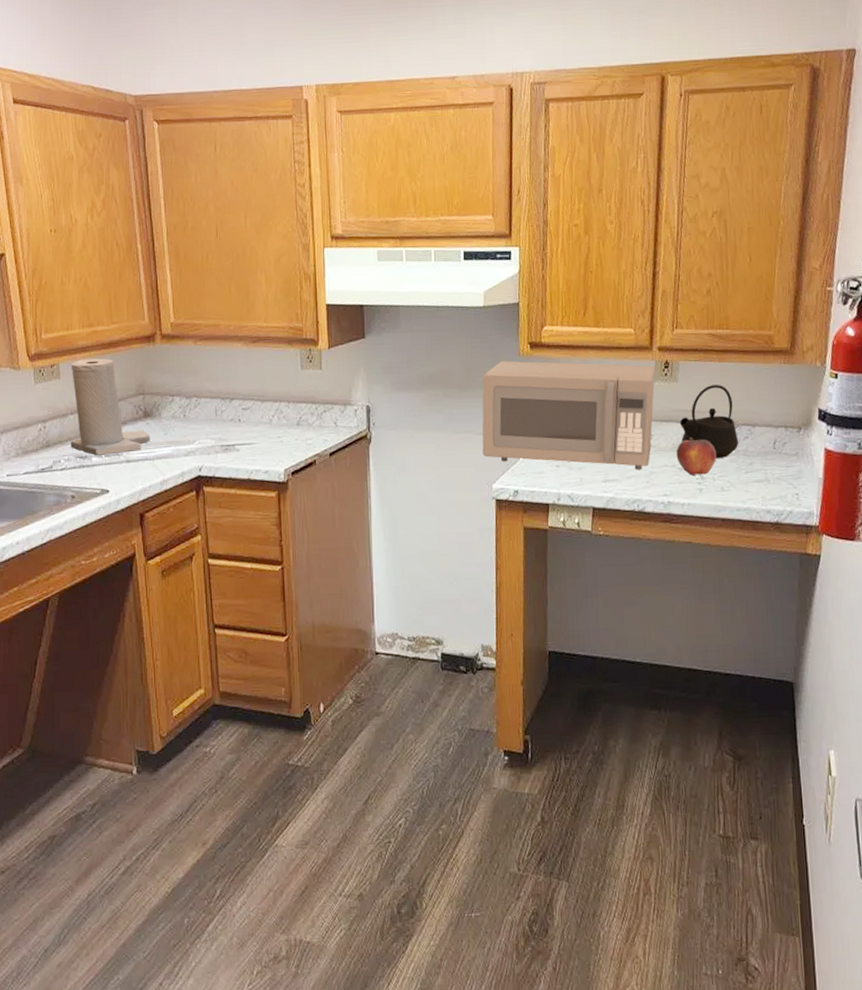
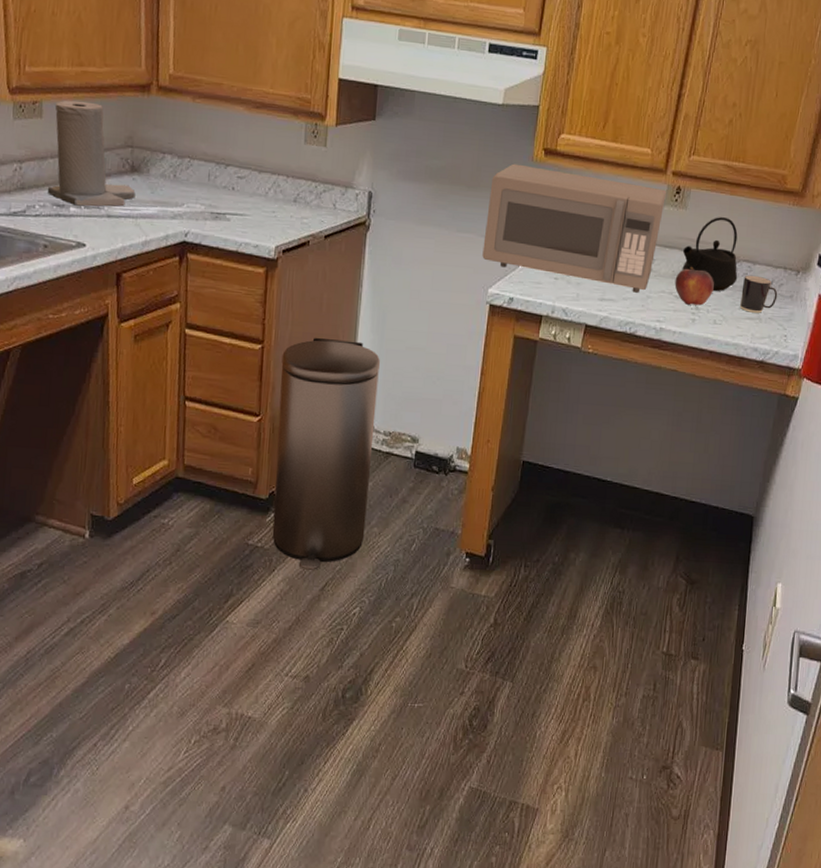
pedal bin: none [302,551,401,785] -> present [272,337,380,570]
mug: none [745,437,783,475] -> present [740,275,778,313]

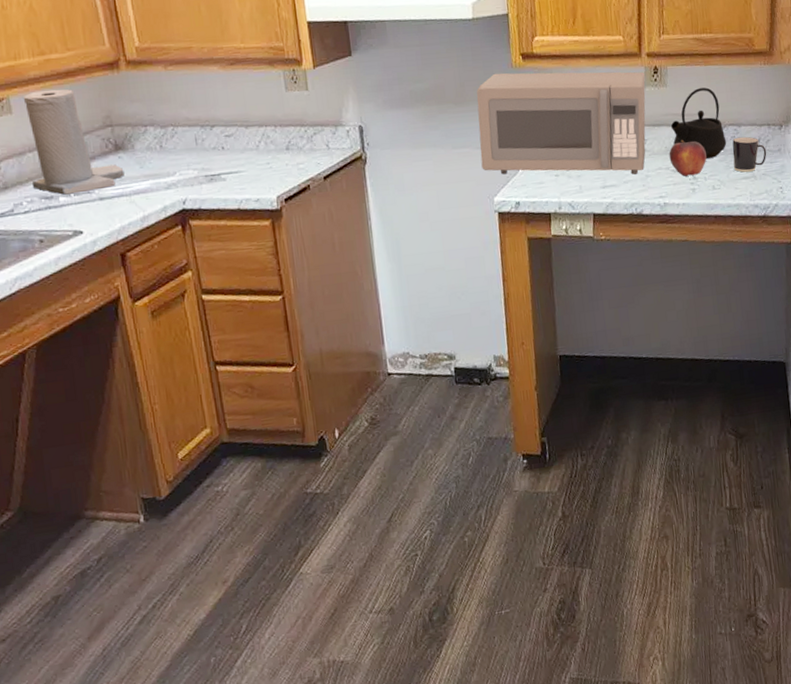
pedal bin: present [272,337,380,570] -> none [304,273,421,506]

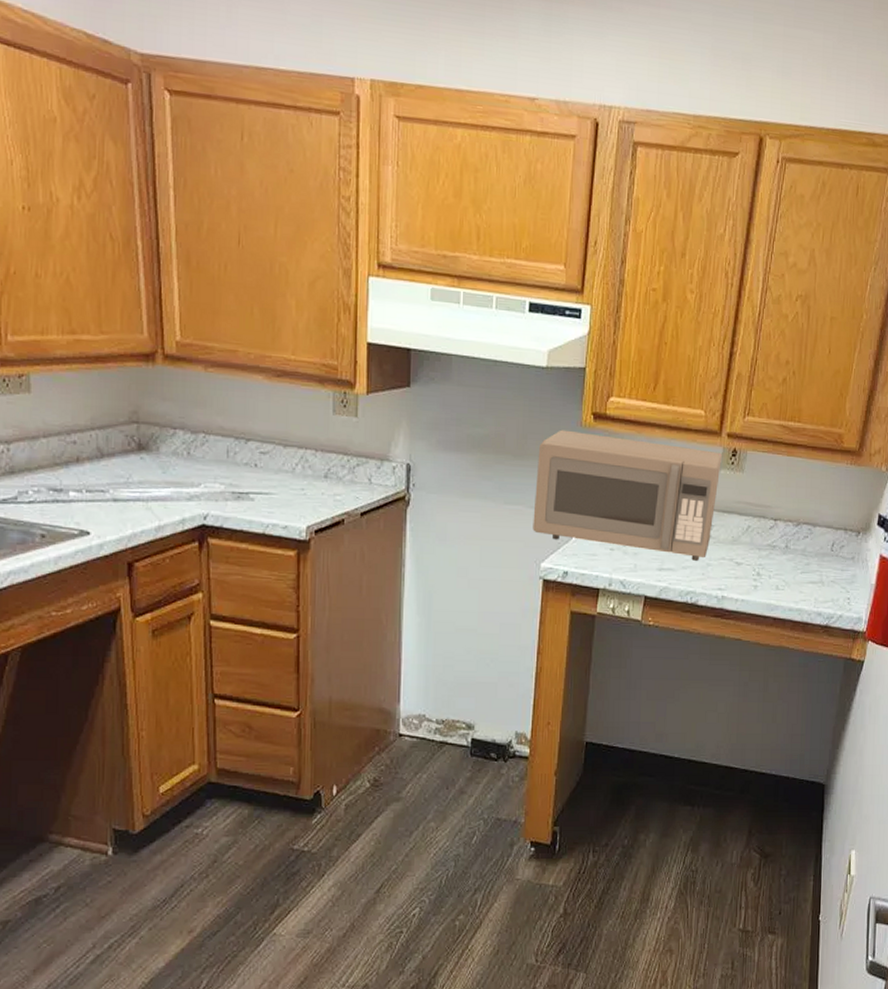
paper towel: present [23,89,125,195] -> none [41,372,144,490]
fruit: present [669,139,707,176] -> none [735,531,775,571]
kettle: present [670,87,727,158] -> none [741,479,798,556]
mug: present [732,136,767,173] -> none [802,537,839,577]

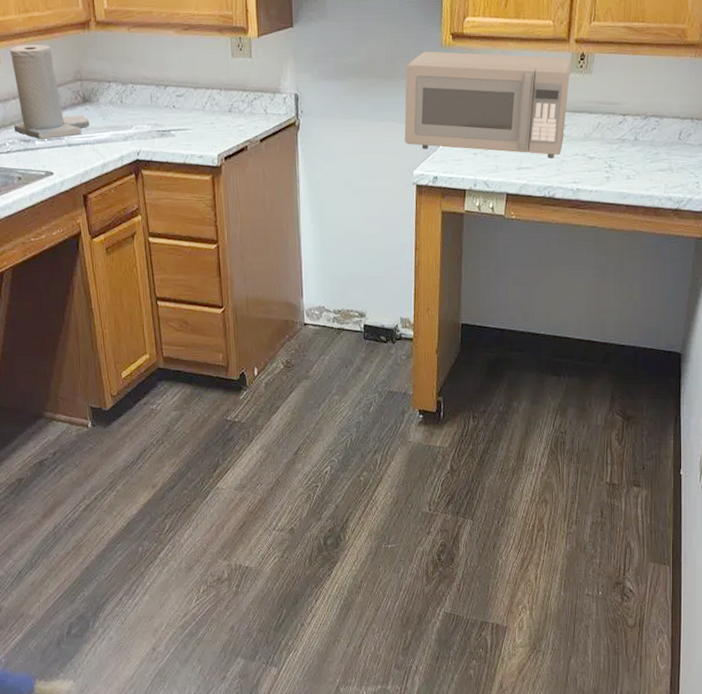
paper towel: none [41,372,144,490] -> present [9,44,90,139]

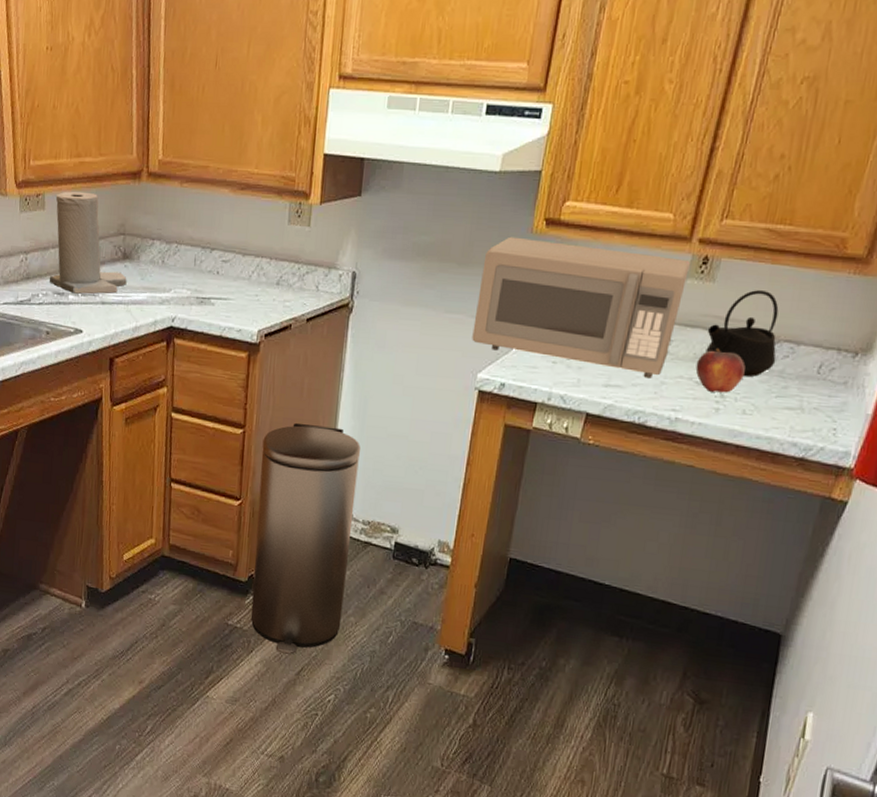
pedal bin: none [236,232,327,438] -> present [250,422,361,655]
fruit: none [587,127,624,164] -> present [695,347,746,393]
kettle: none [591,77,647,148] -> present [705,290,779,377]

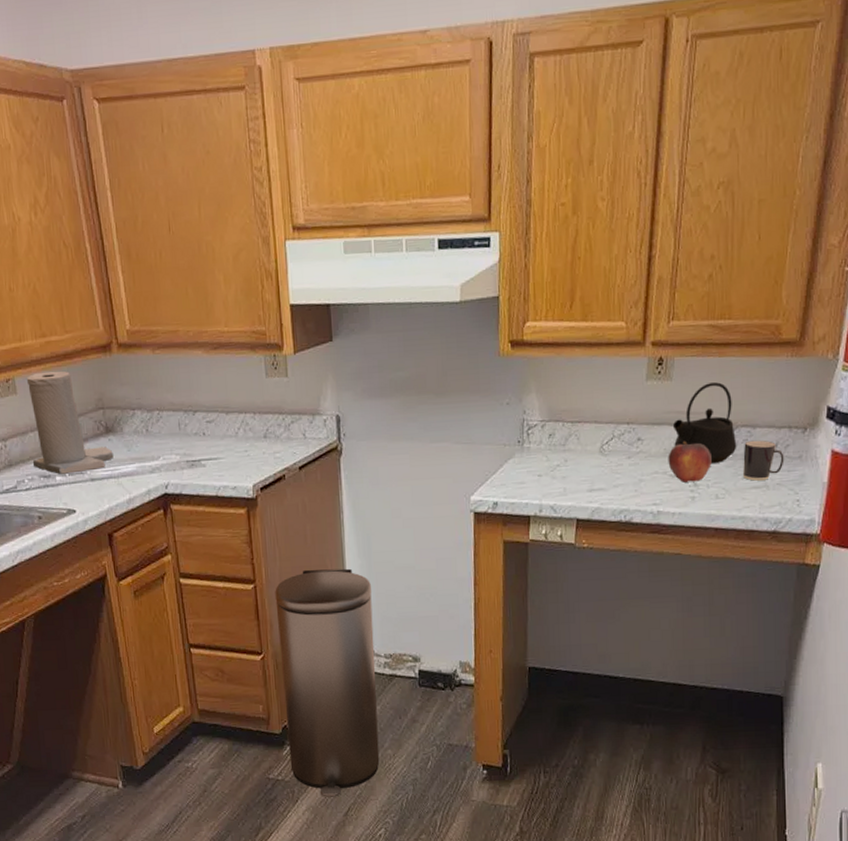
microwave: present [472,236,690,378] -> none [459,361,647,478]
mug: none [777,357,828,402] -> present [743,440,784,481]

